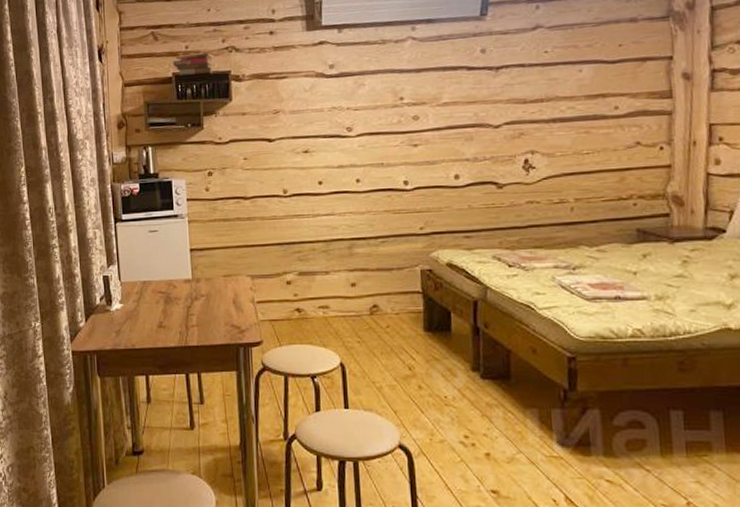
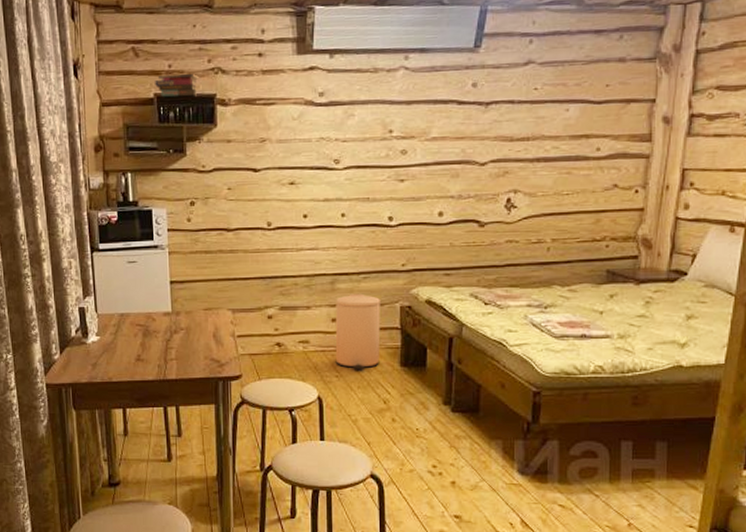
pedal bin: none [354,257,402,335] -> present [335,293,381,369]

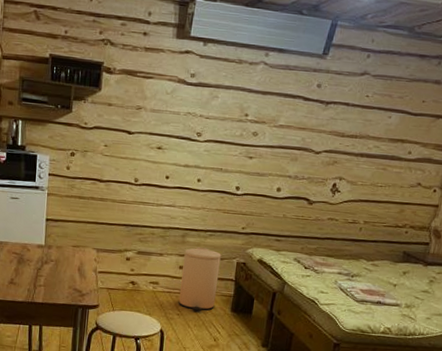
books: present [155,74,200,99] -> none [51,39,91,63]

